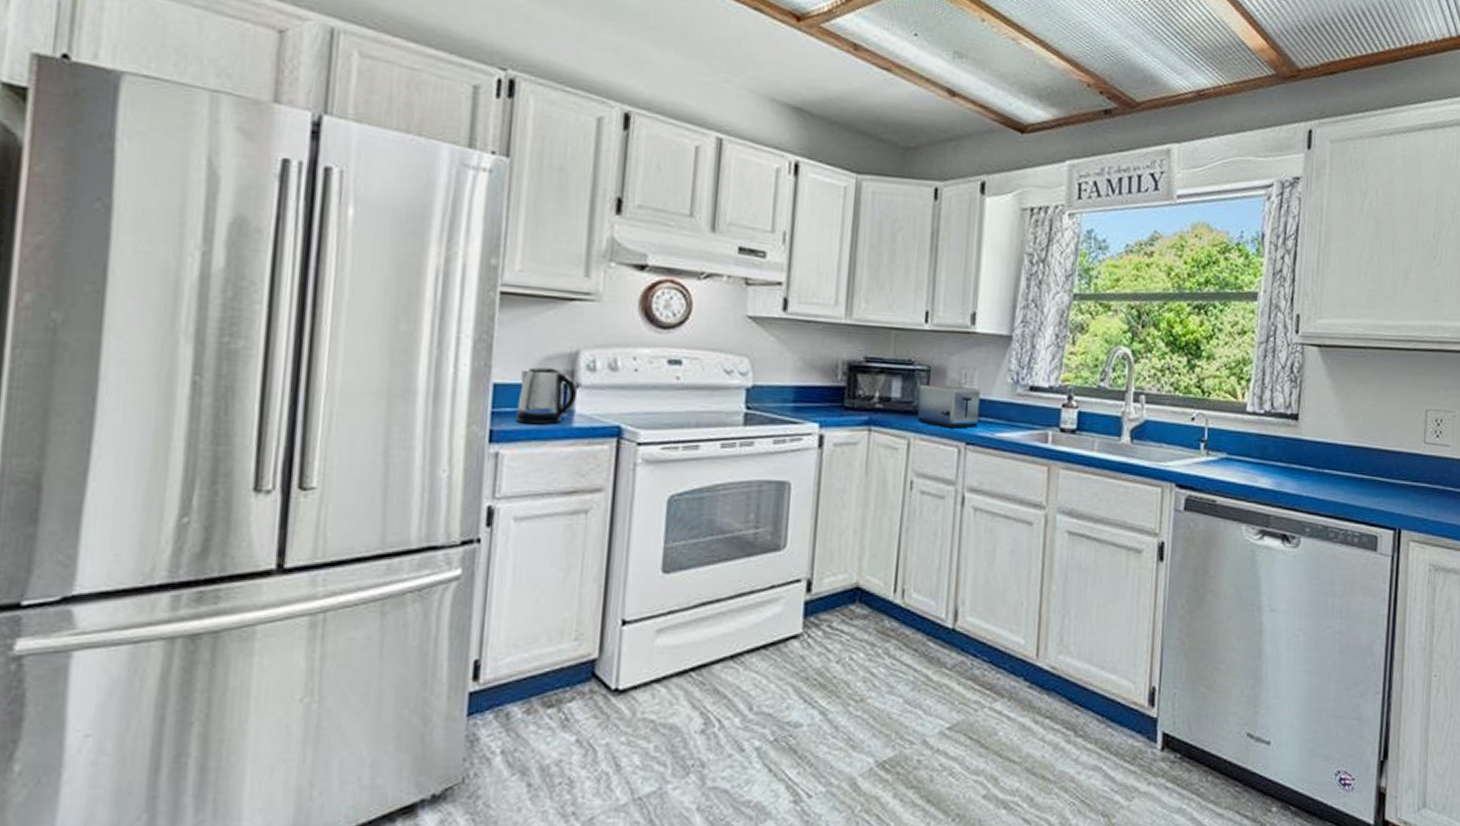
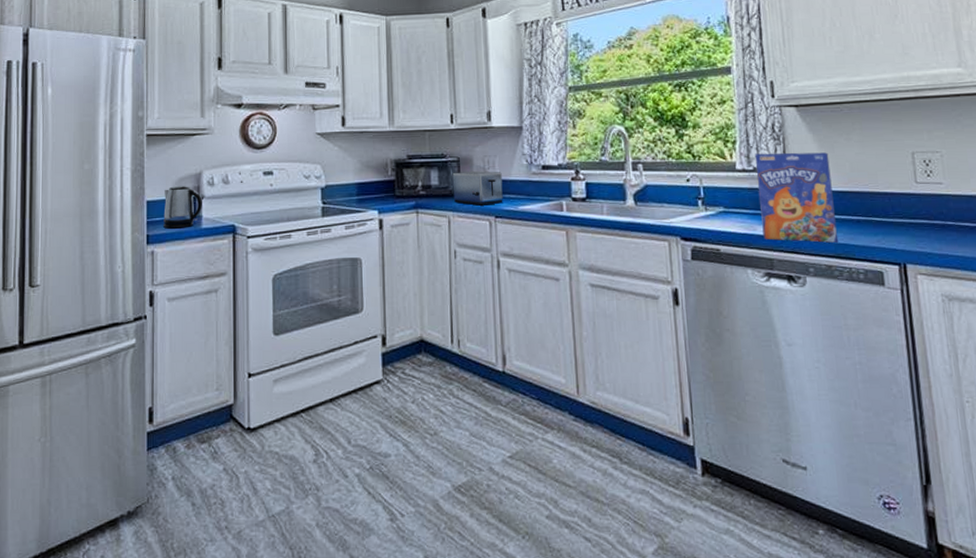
cereal box: none [1263,395,1344,501] -> present [754,152,839,243]

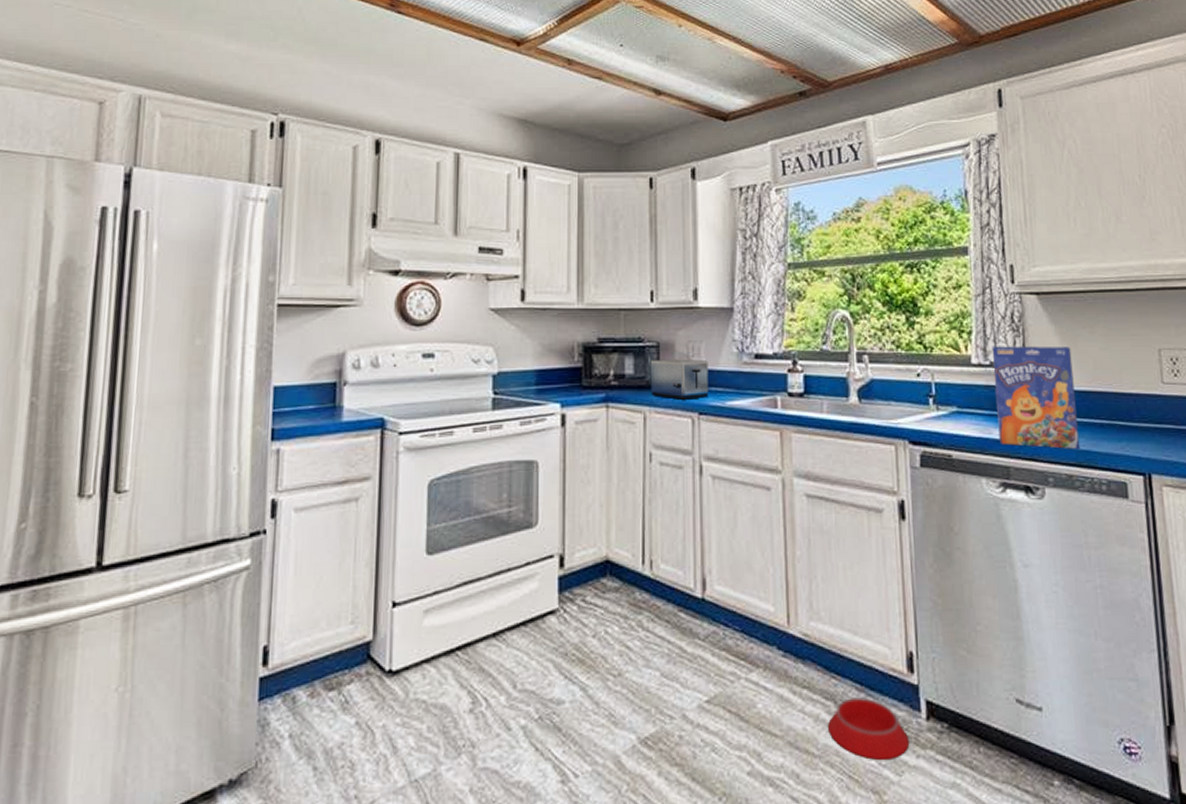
kettle: present [163,185,202,230] -> none [293,367,345,423]
pet bowl: none [615,456,687,509] -> present [828,697,910,761]

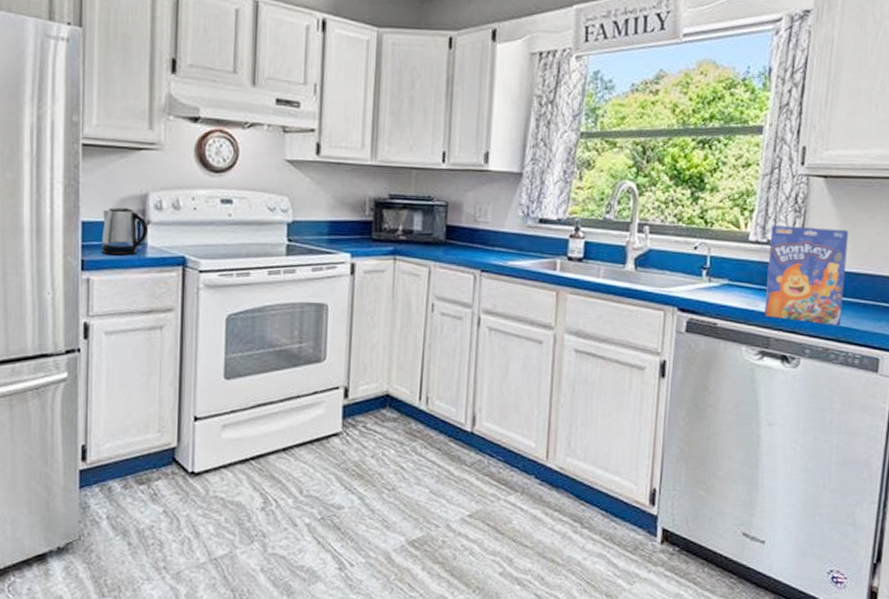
kettle: none [293,367,345,423] -> present [101,206,148,257]
toaster: present [650,358,709,400] -> none [436,217,494,258]
pet bowl: present [828,697,910,761] -> none [573,521,644,572]

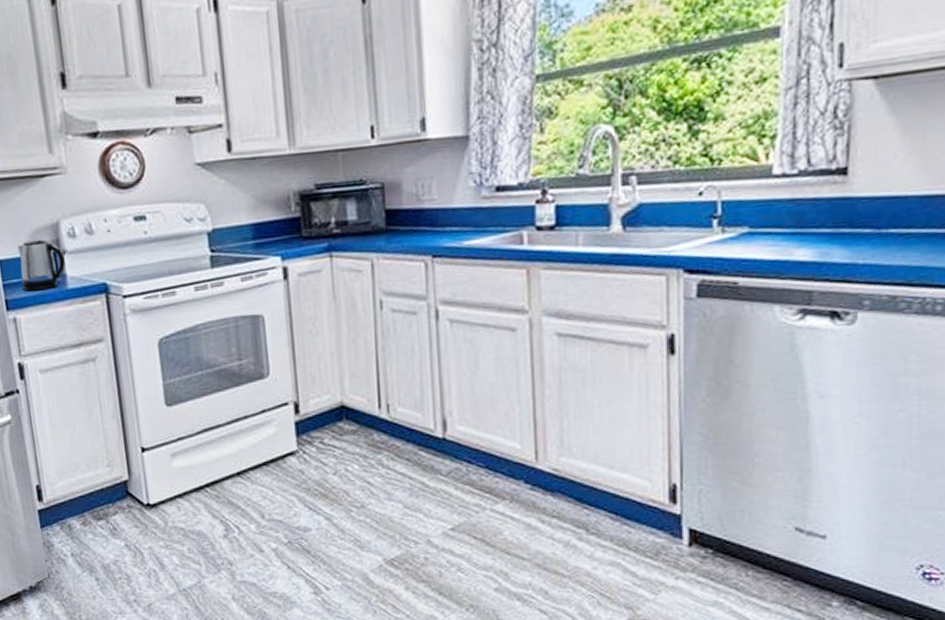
cereal box: present [764,225,849,325] -> none [801,142,916,267]

